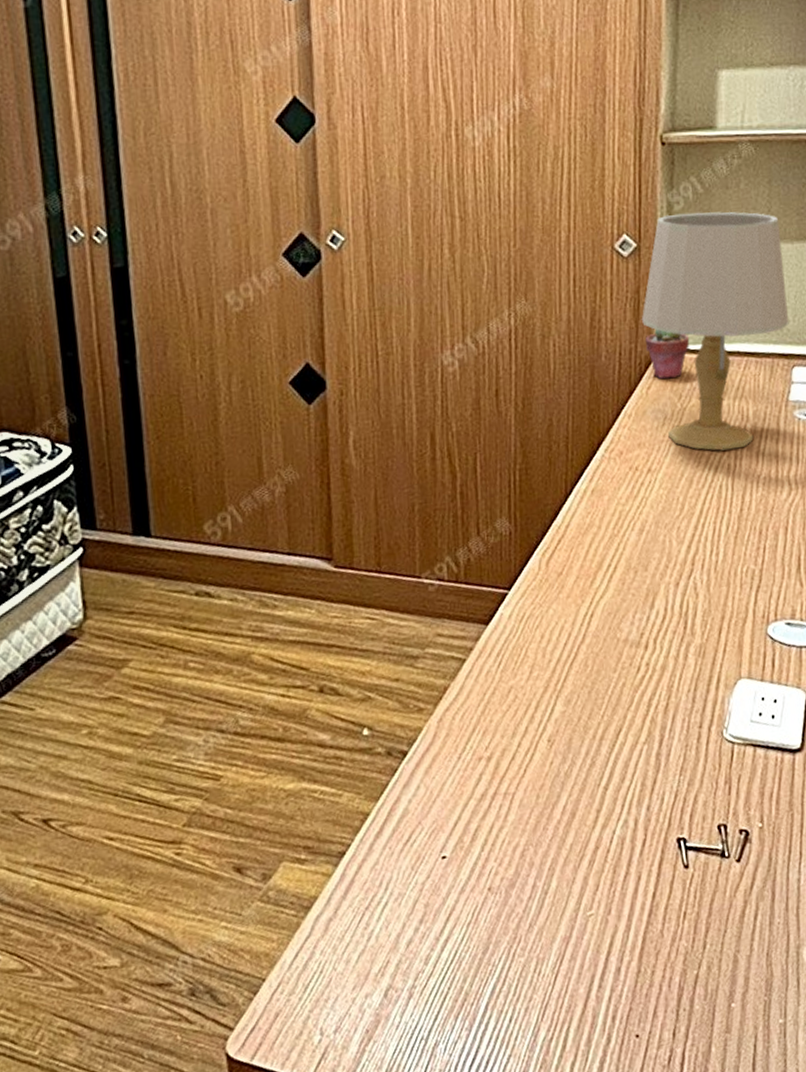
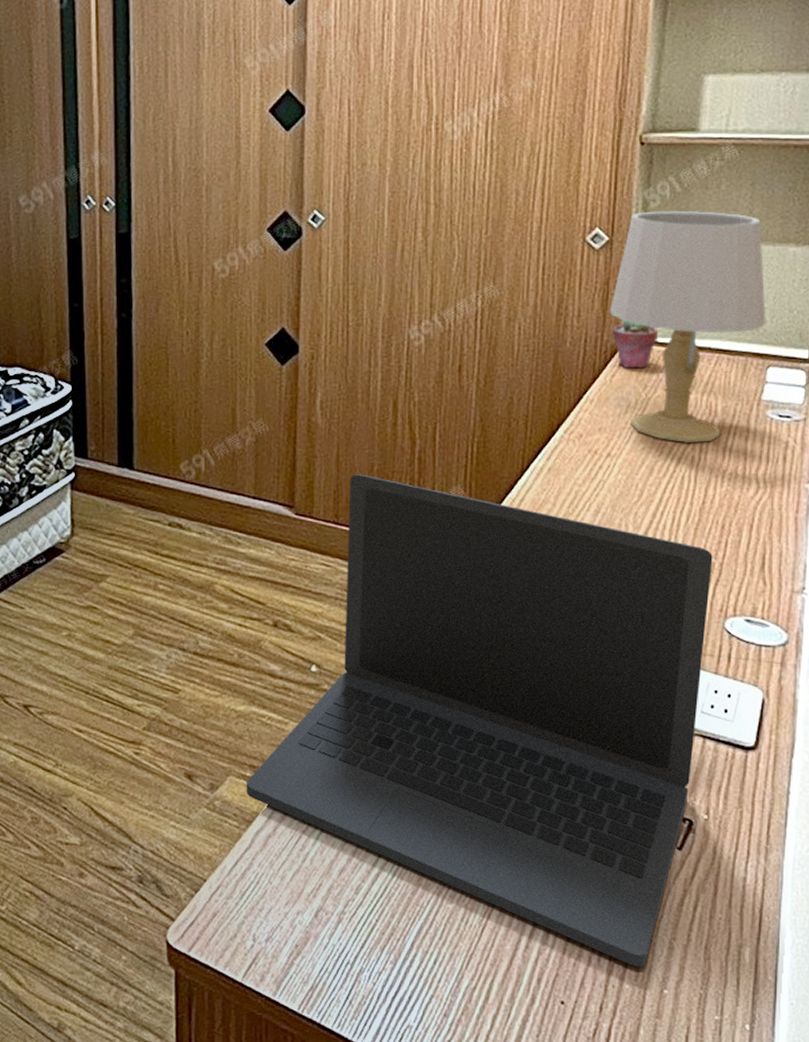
laptop: none [301,516,753,987] -> present [246,474,713,967]

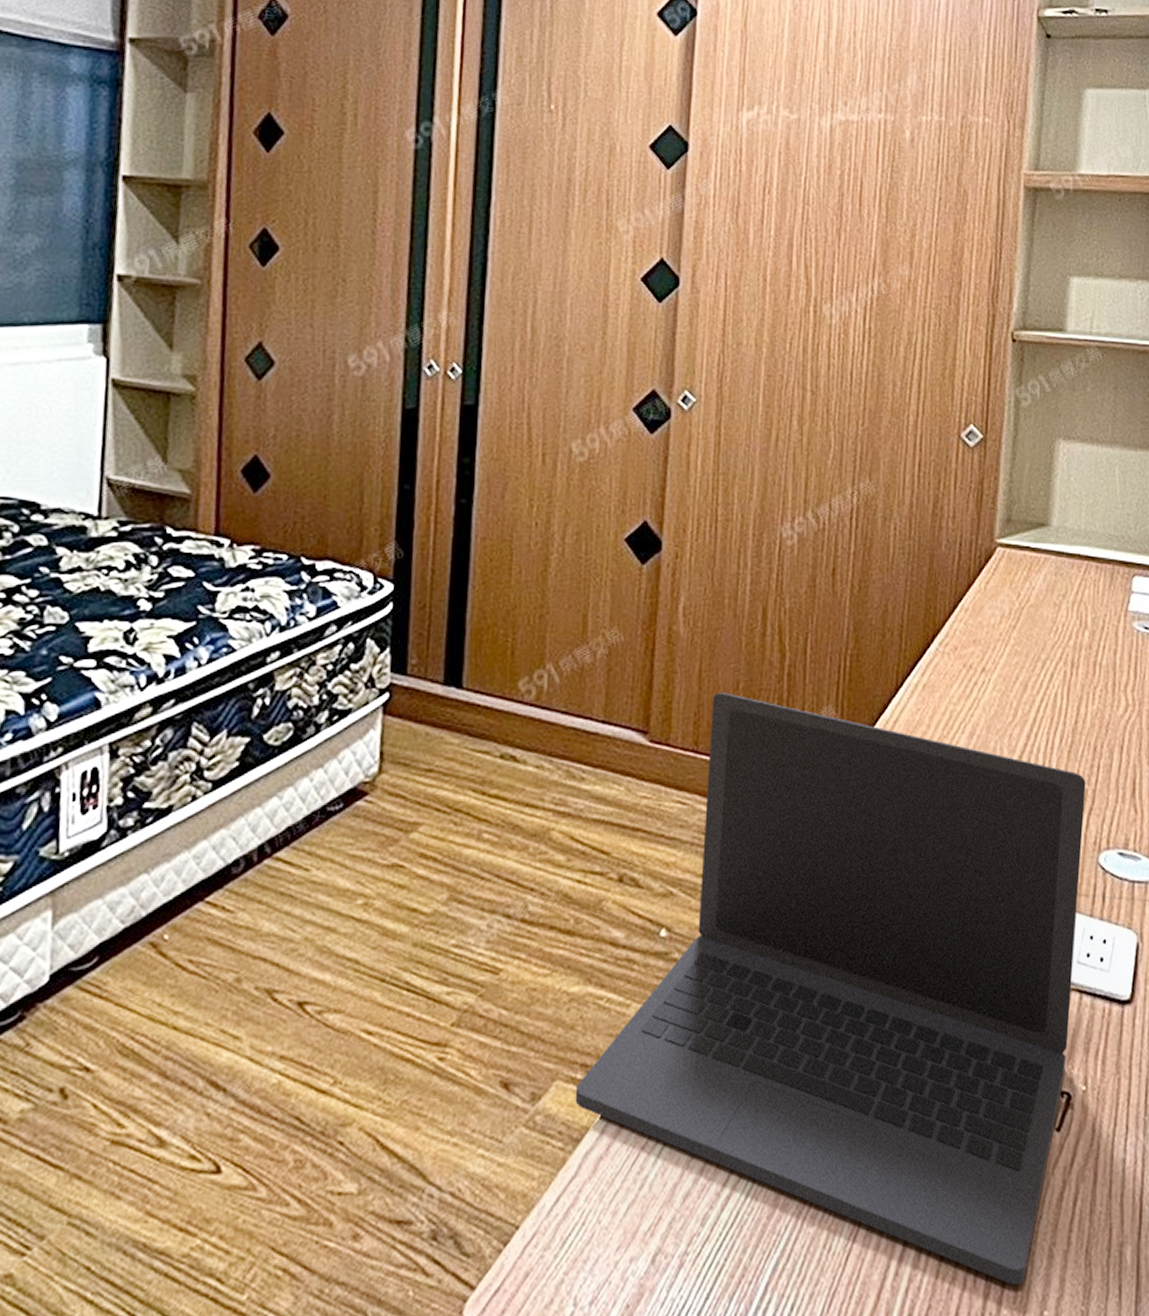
table lamp: present [609,210,766,443] -> none [983,410,1131,656]
potted succulent: present [612,319,659,369] -> none [986,522,1031,576]

